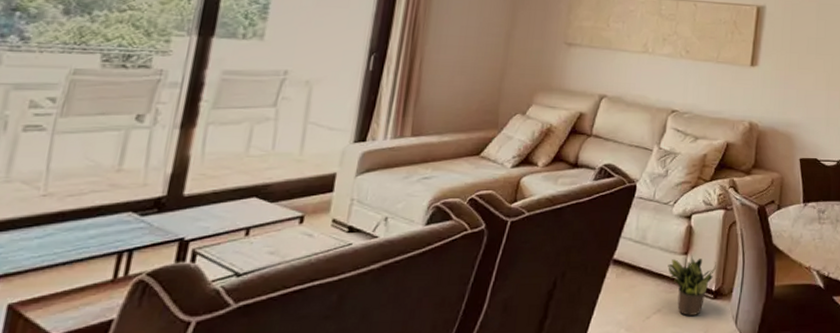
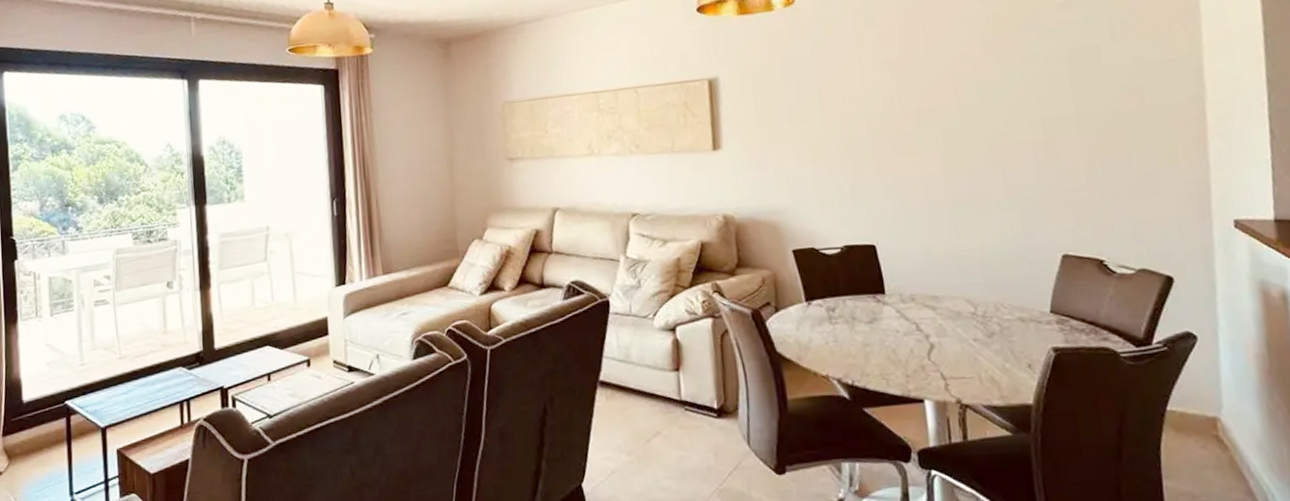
potted plant: present [668,255,716,316] -> none [659,371,714,437]

